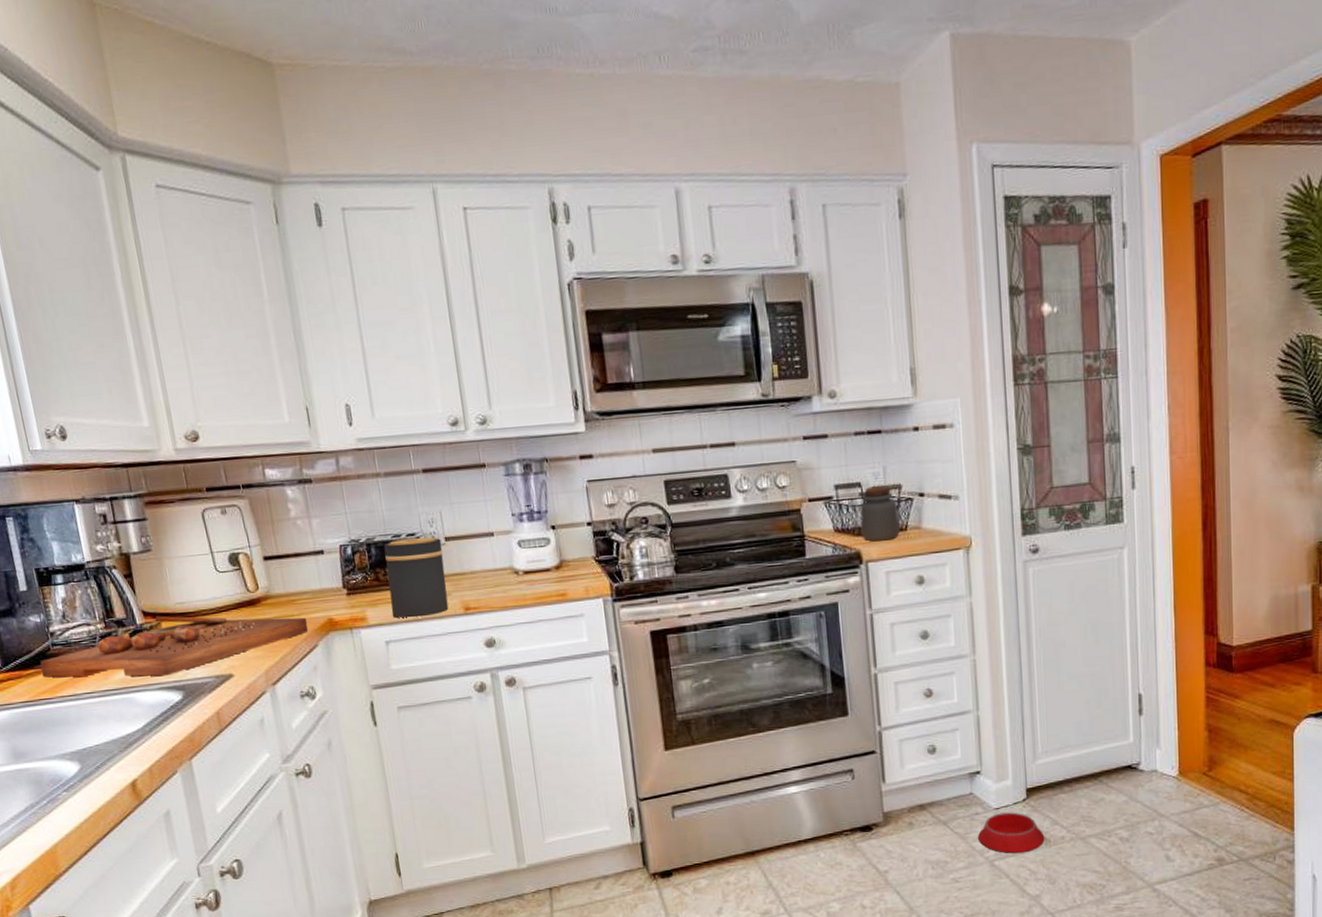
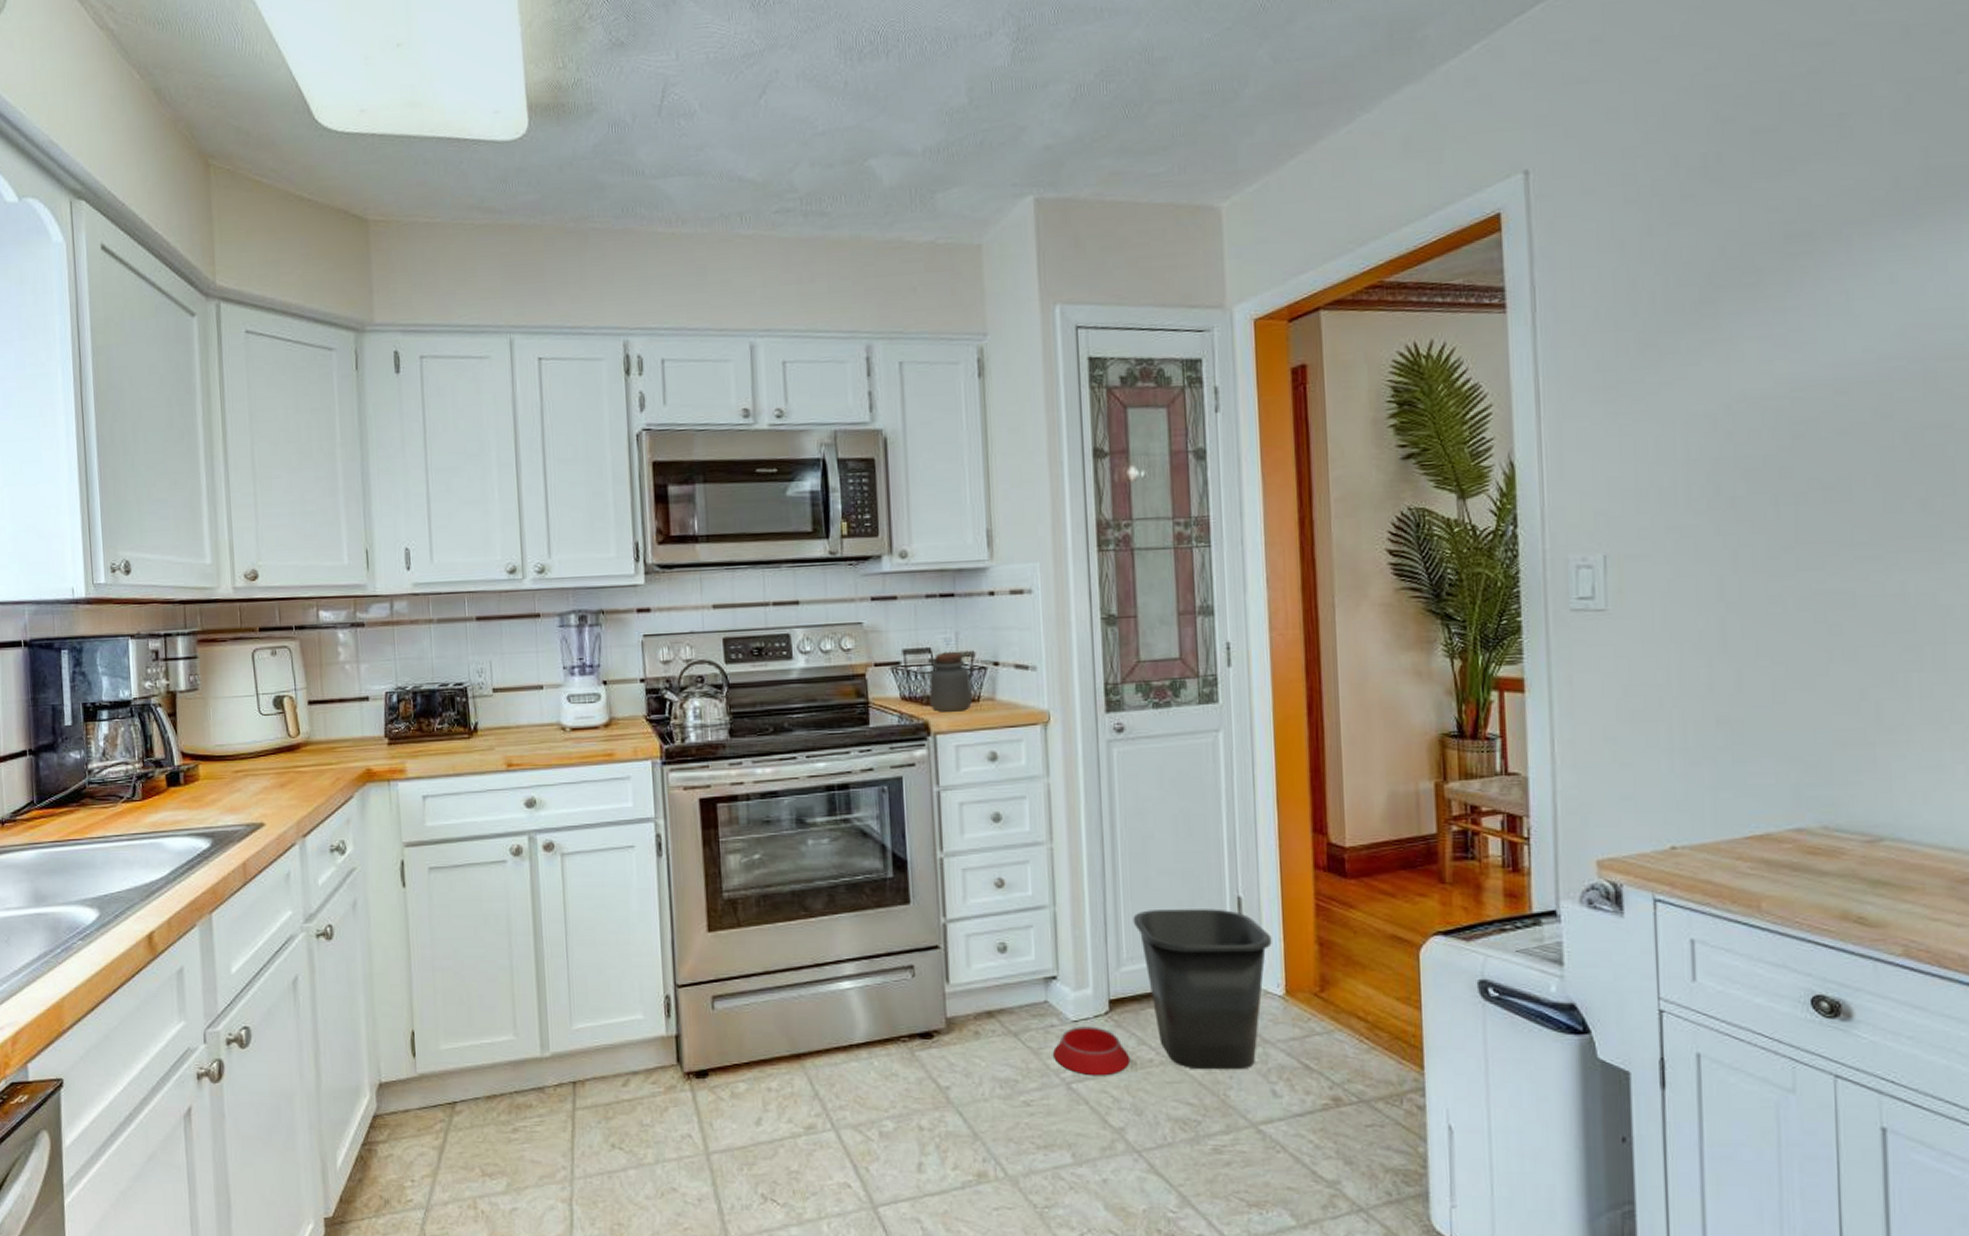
cutting board: present [40,615,308,678] -> none [74,757,345,822]
cylinder: present [383,537,449,619] -> none [430,688,491,773]
waste bin: none [1047,705,1168,843] -> present [1133,909,1272,1070]

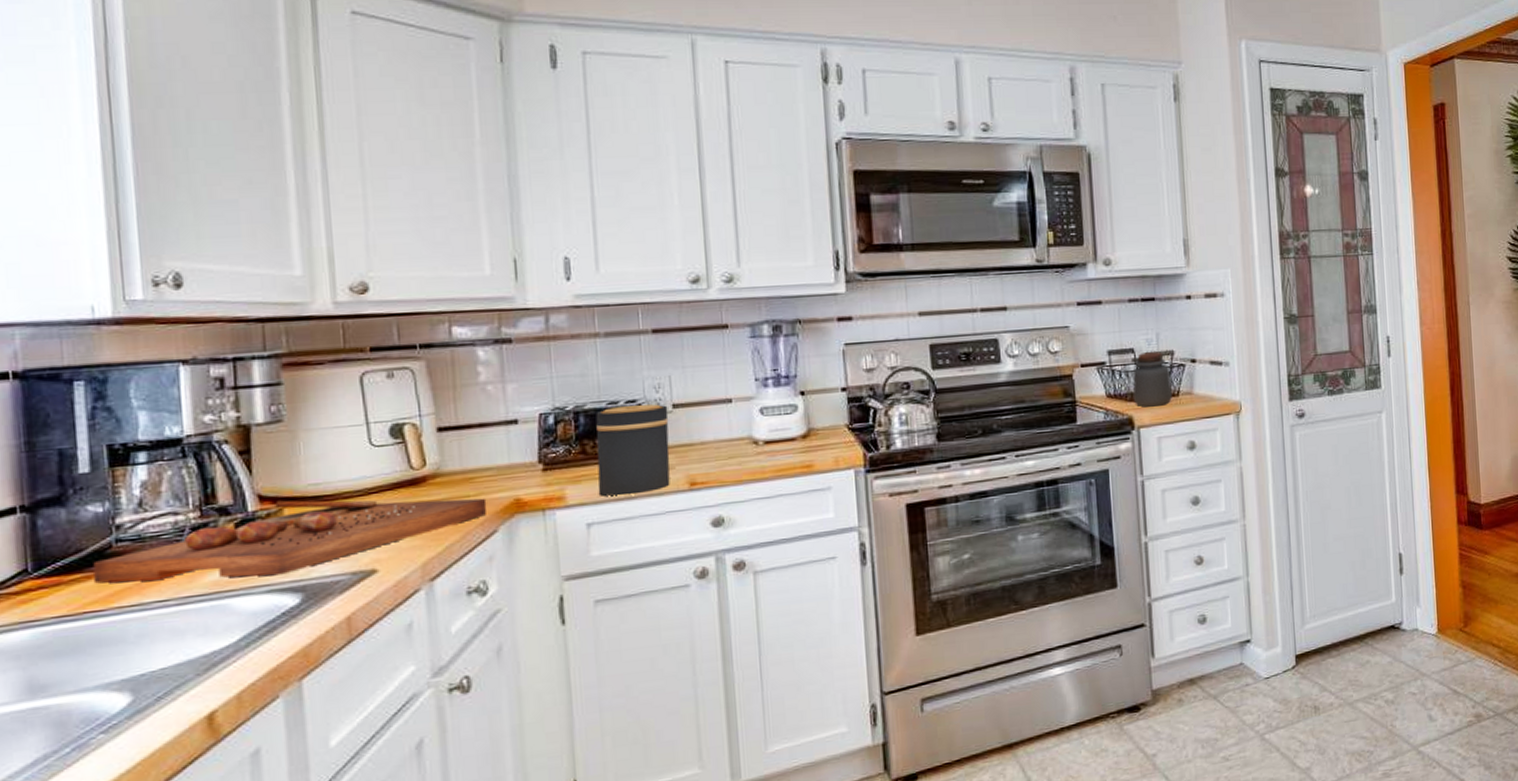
cutting board: none [74,757,345,822] -> present [93,498,487,584]
cylinder: none [430,688,491,773] -> present [595,404,670,497]
pet bowl: present [1053,1026,1131,1075] -> none [1248,680,1314,725]
waste bin: present [1133,909,1272,1070] -> none [1314,565,1427,707]

